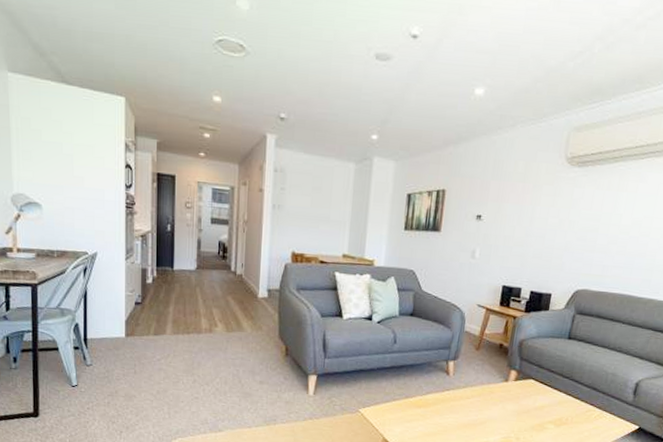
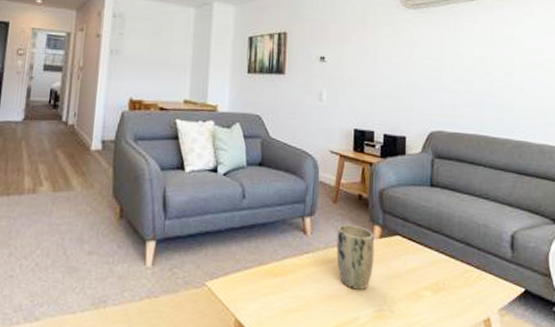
plant pot: none [474,368,510,421] -> present [336,224,375,290]

